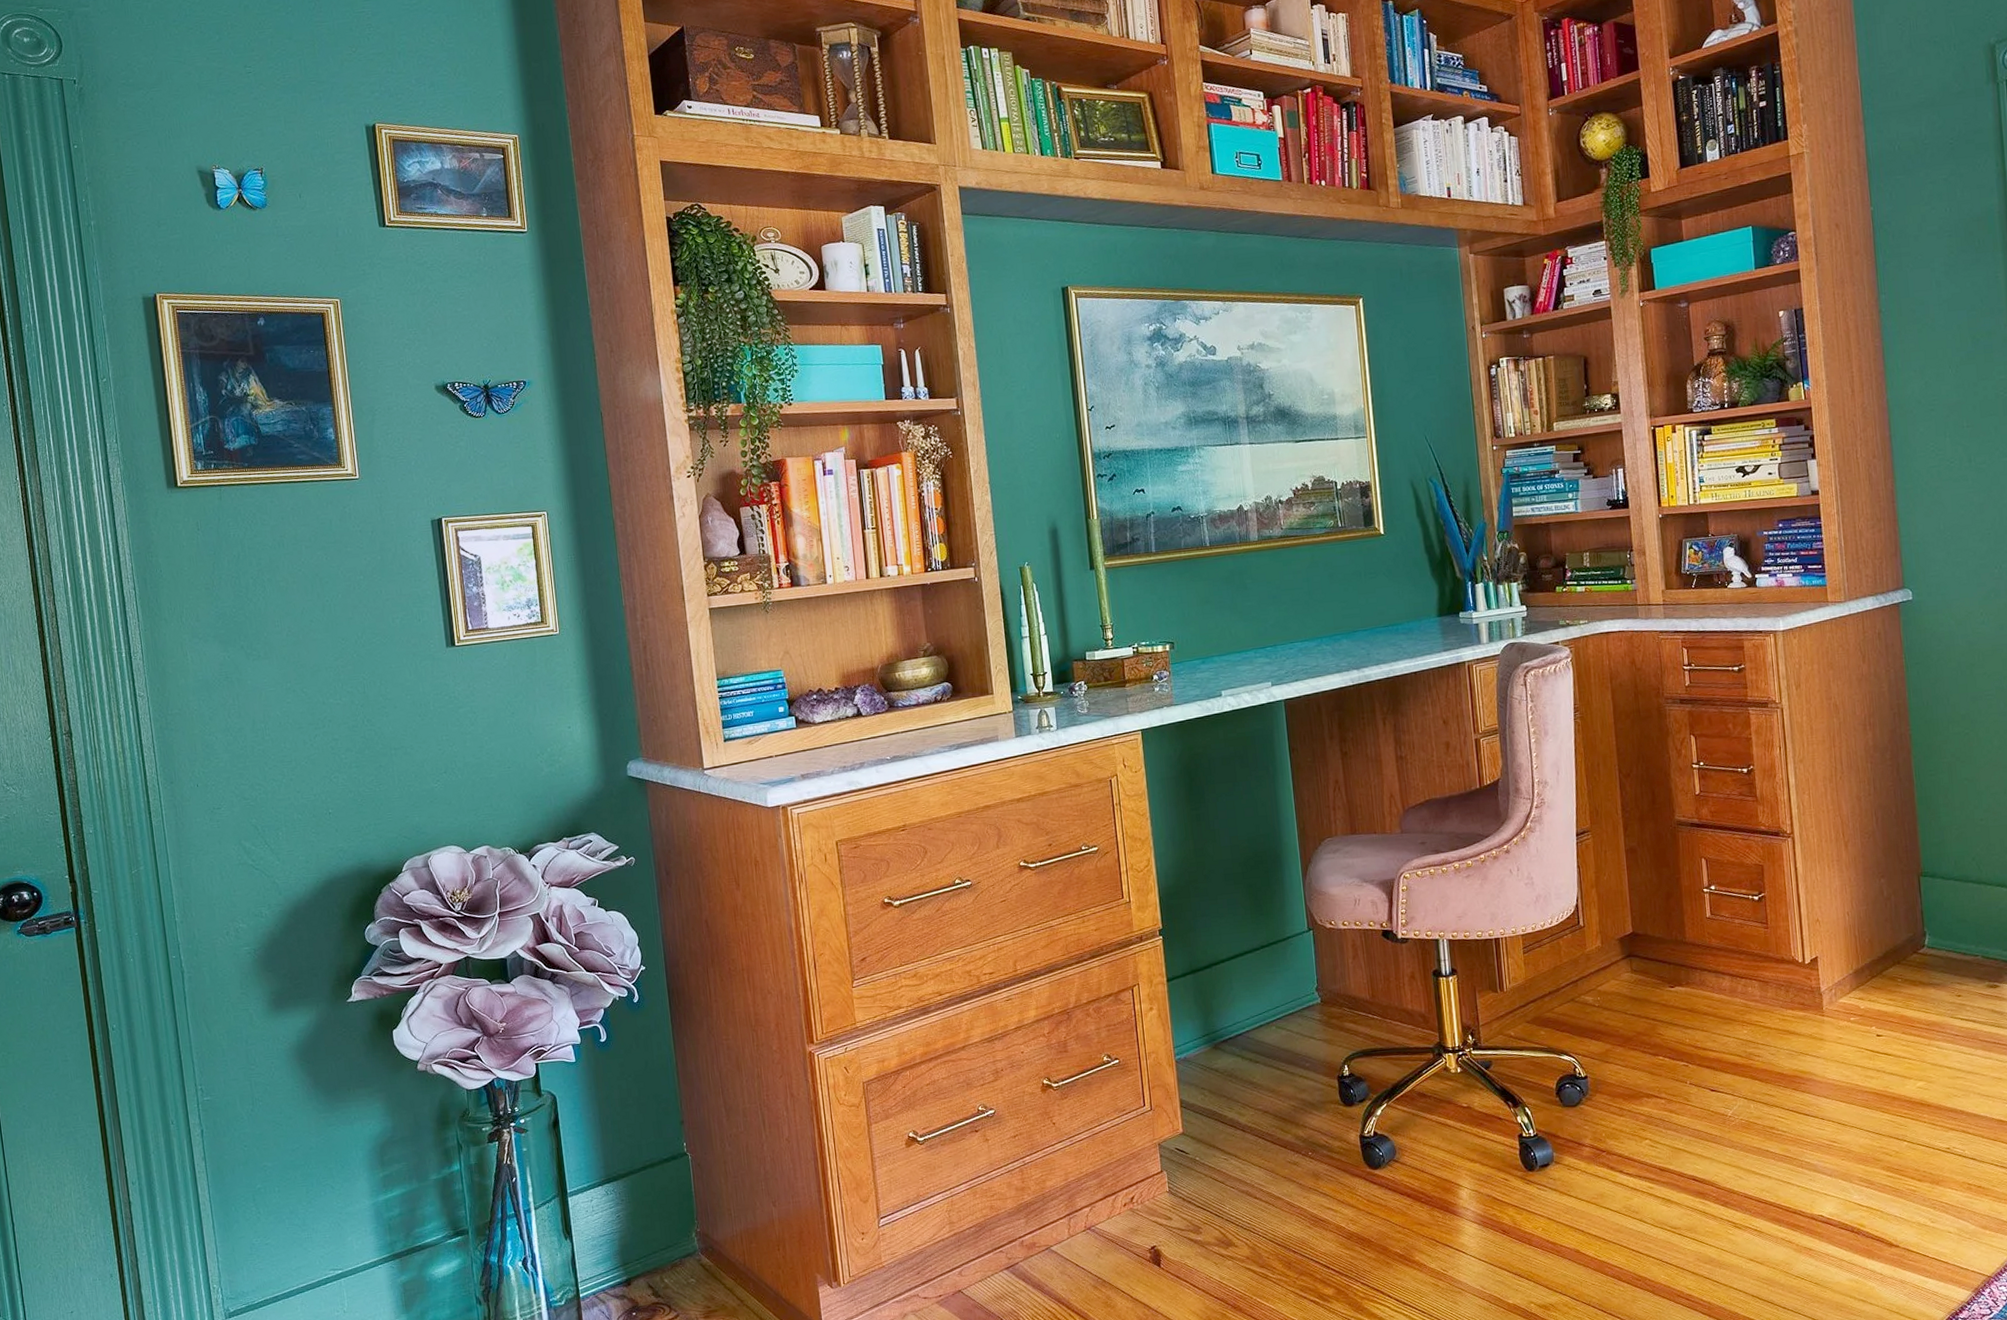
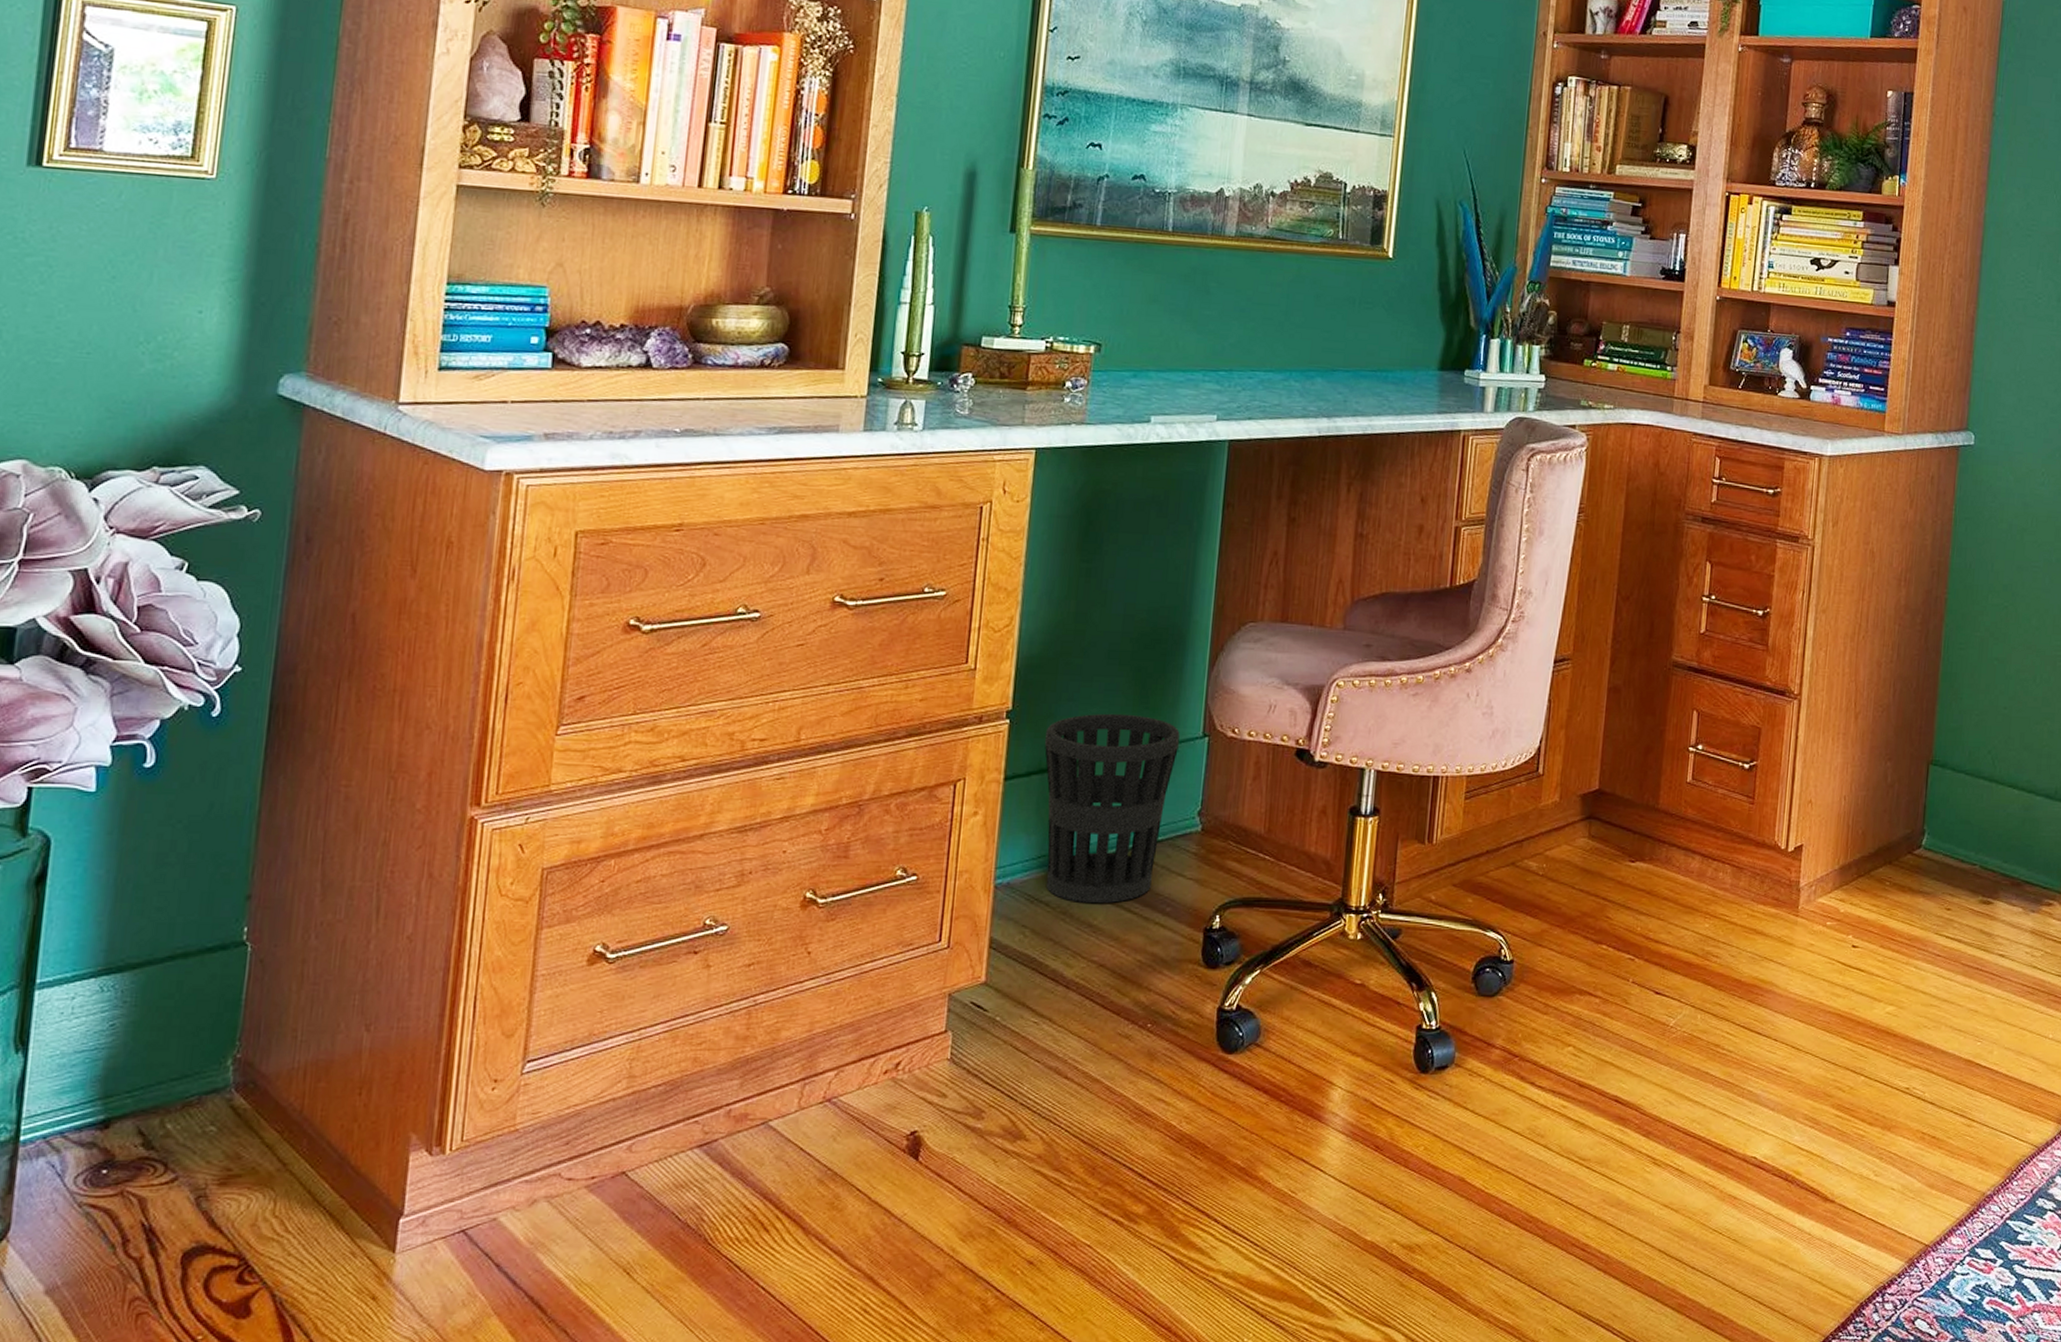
wastebasket: none [1190,920,1292,1067] -> present [1044,713,1180,903]

